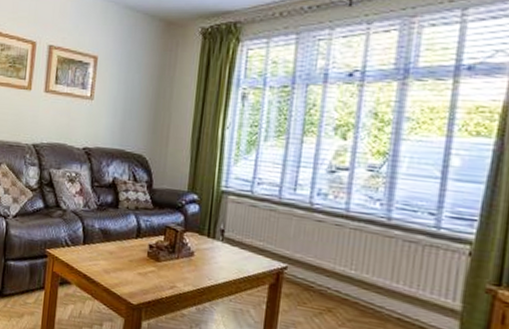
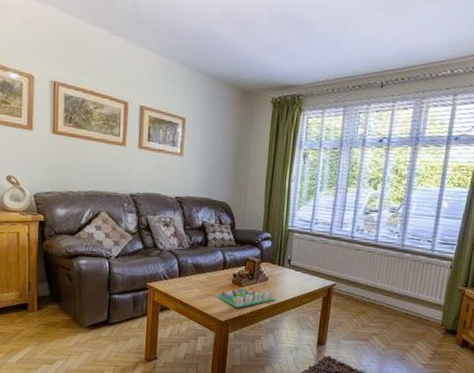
board game: none [125,262,204,290] -> present [214,287,276,309]

